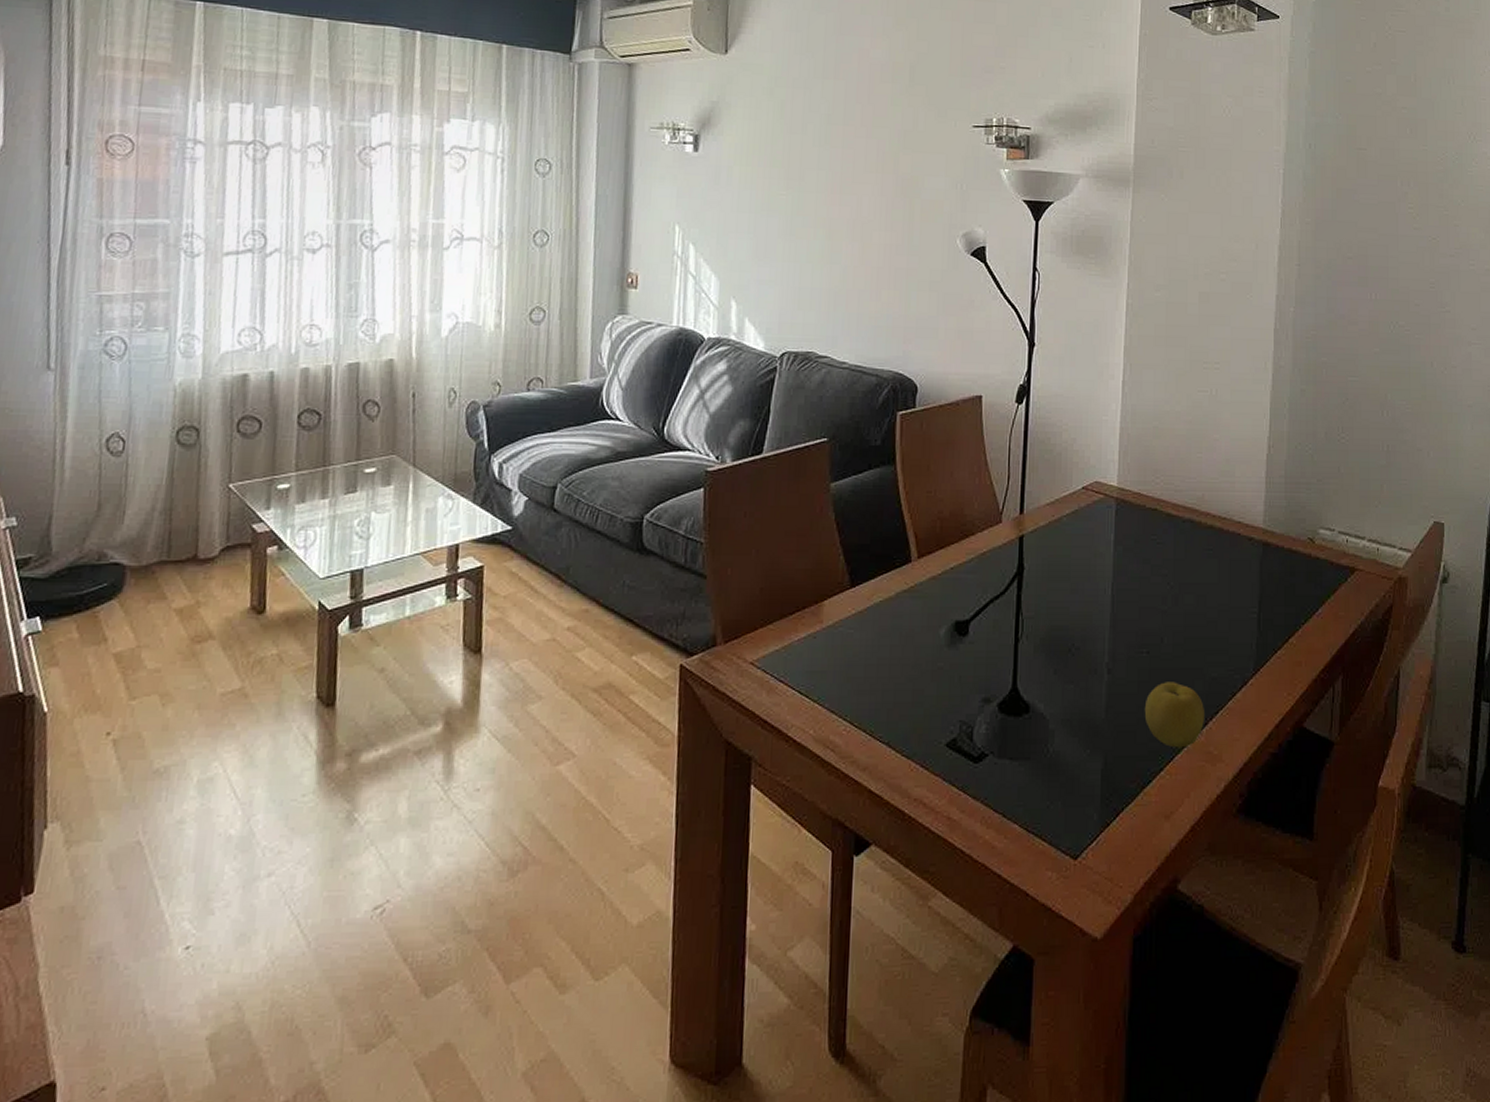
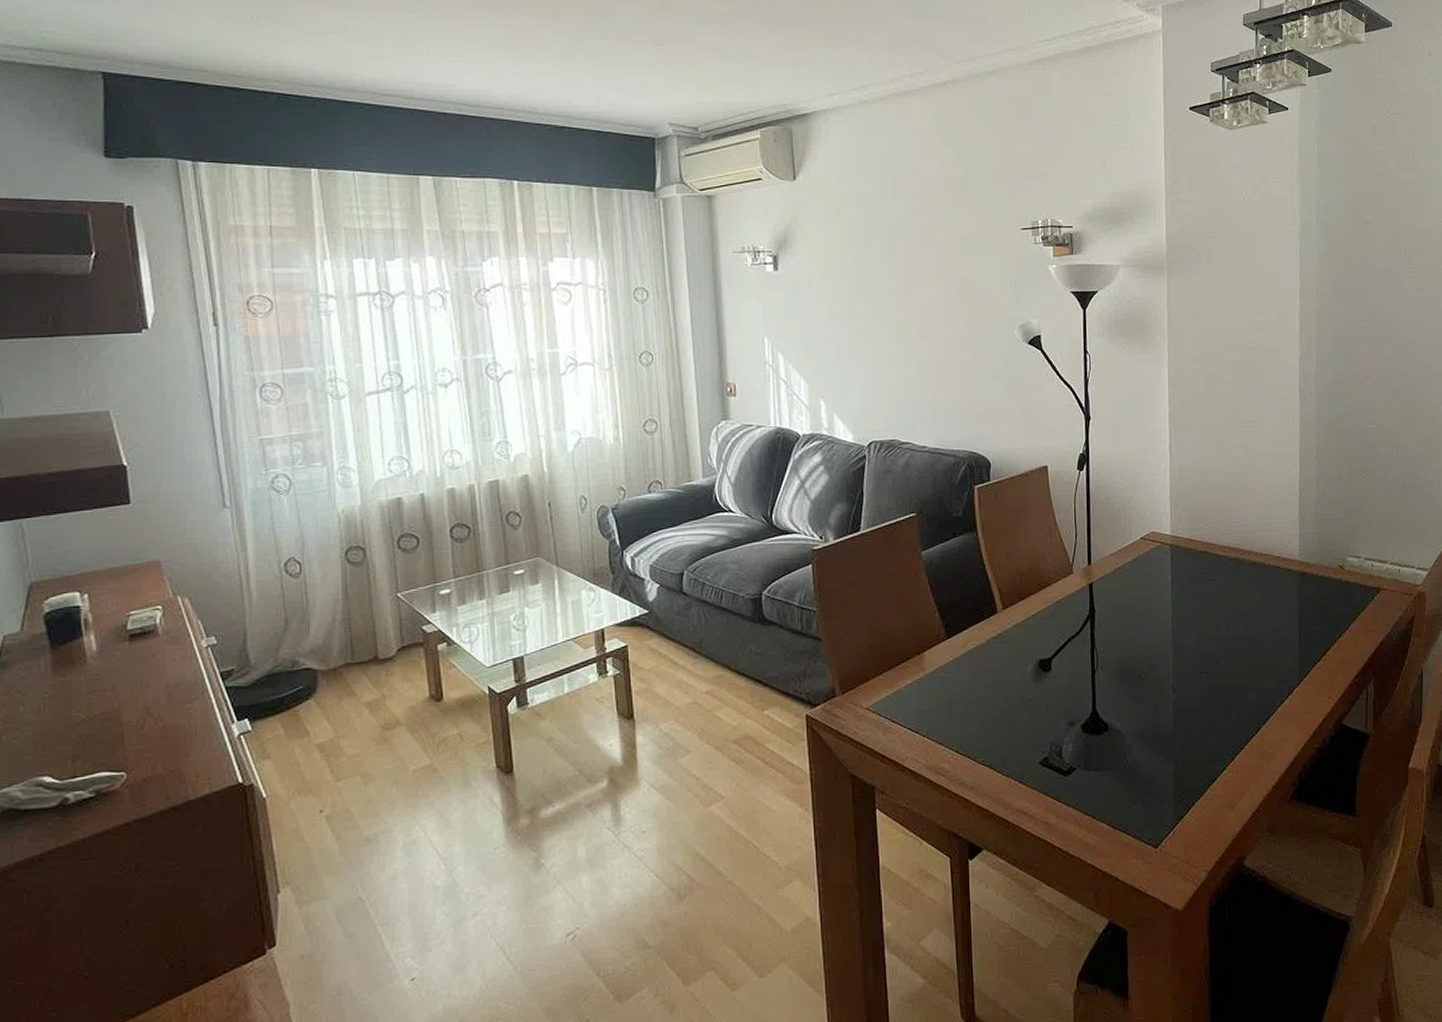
fruit: present [1144,682,1206,748] -> none [1206,695,1259,750]

